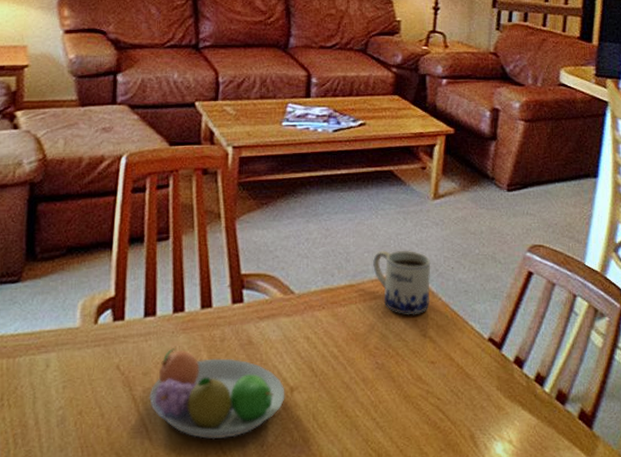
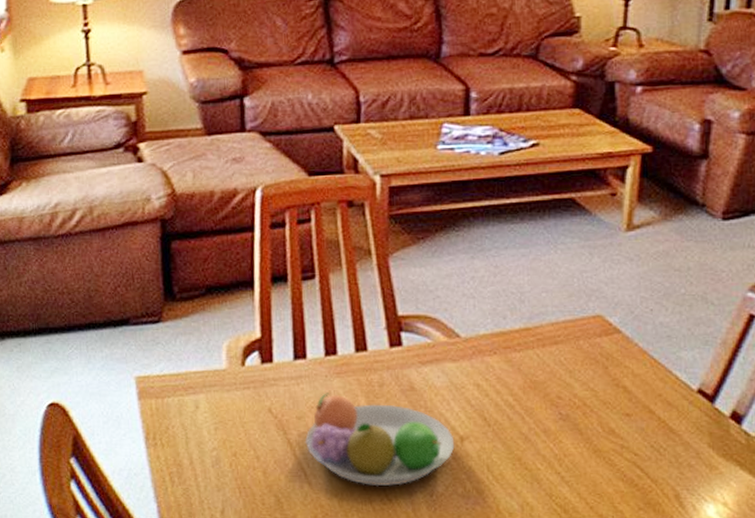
mug: present [372,250,431,315] -> none [551,290,625,363]

